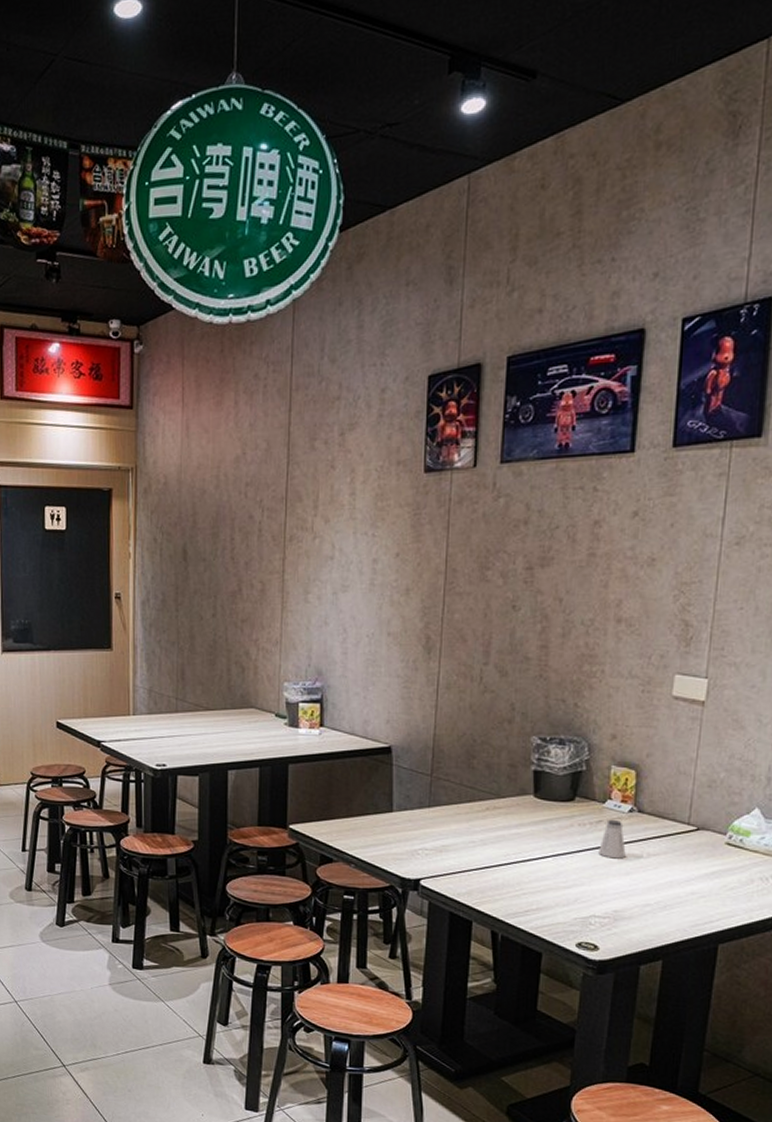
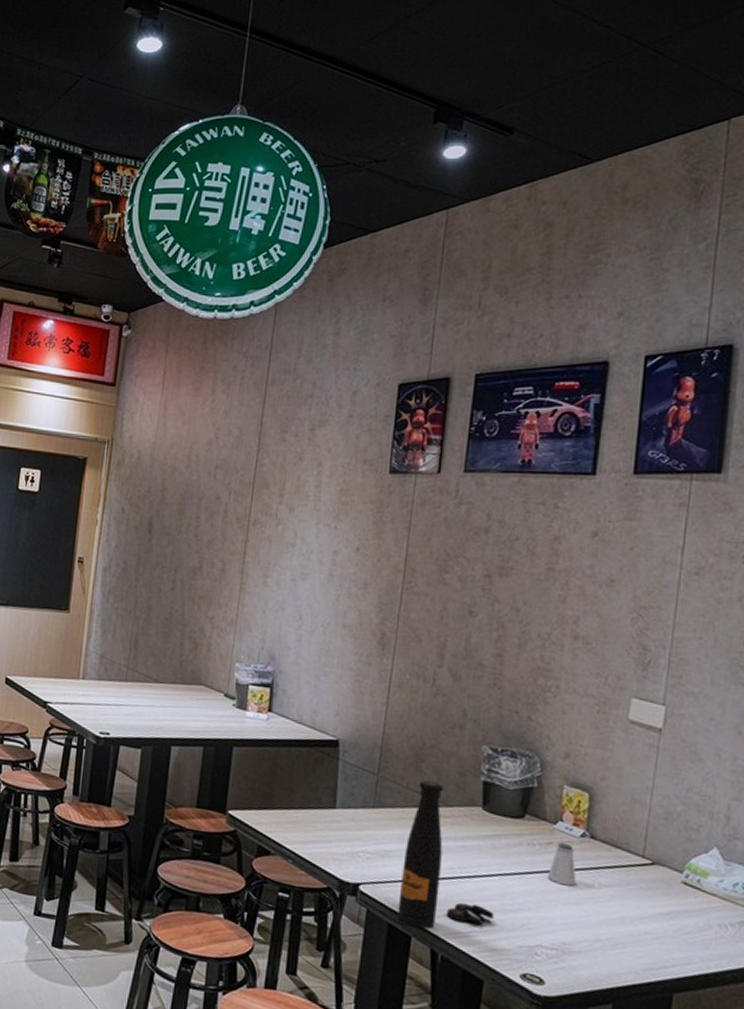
beer bottle: none [458,776,550,913] -> present [397,780,495,929]

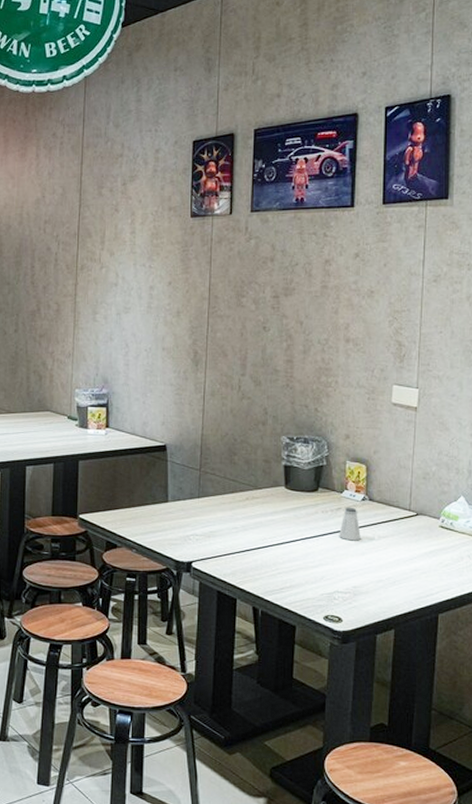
beer bottle: present [397,780,495,929] -> none [224,470,300,591]

